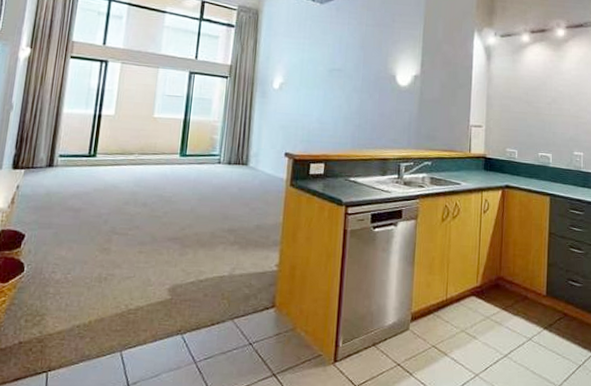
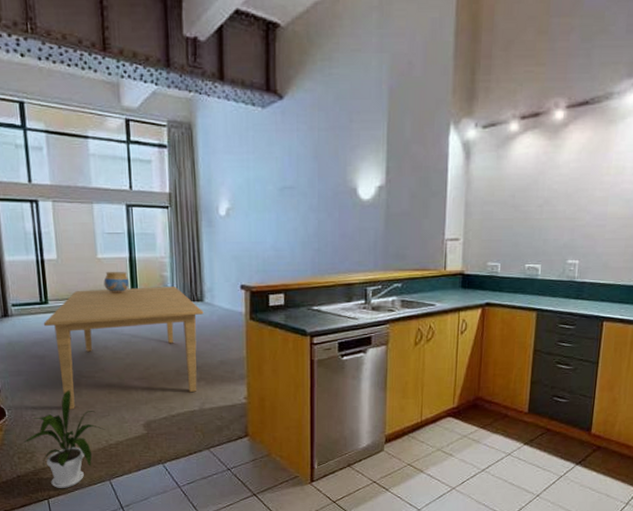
house plant: none [36,246,128,359] -> present [23,389,106,488]
dining table: none [86,146,247,269] -> present [43,287,204,410]
ceramic pot: none [155,130,180,152] -> present [103,271,129,293]

